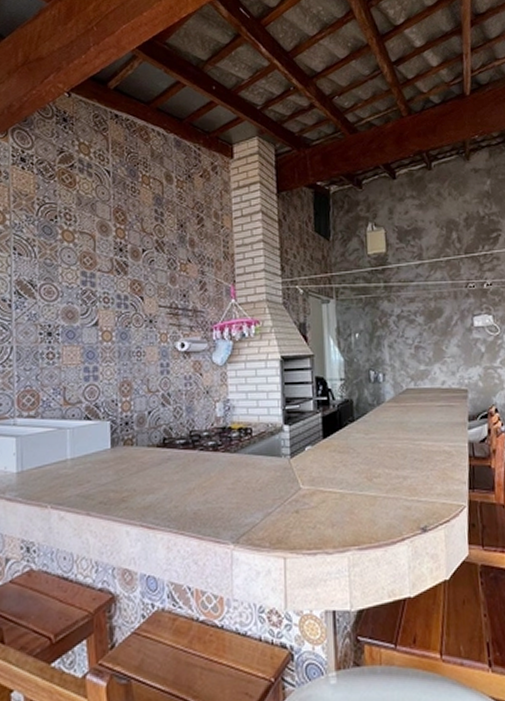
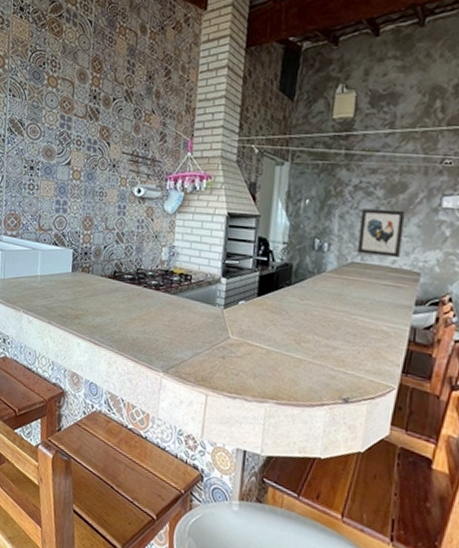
wall art: none [408,333,448,379] -> present [358,208,406,257]

